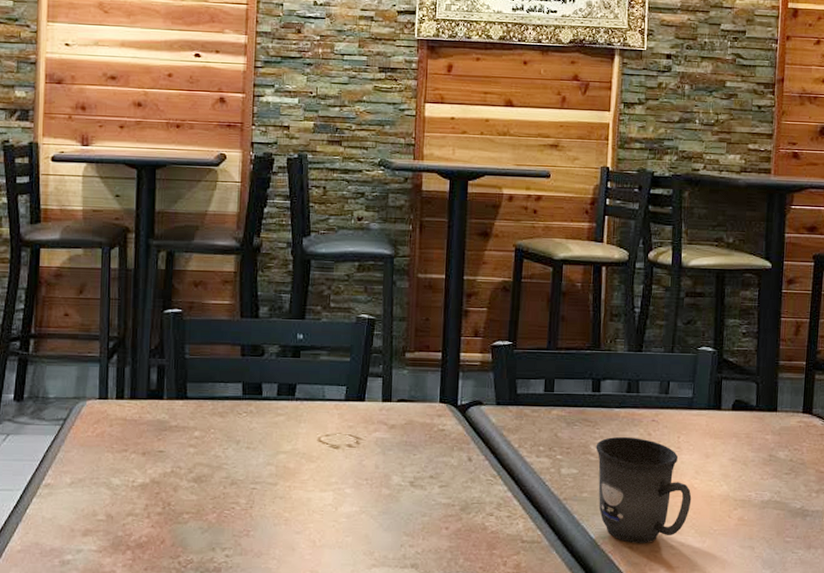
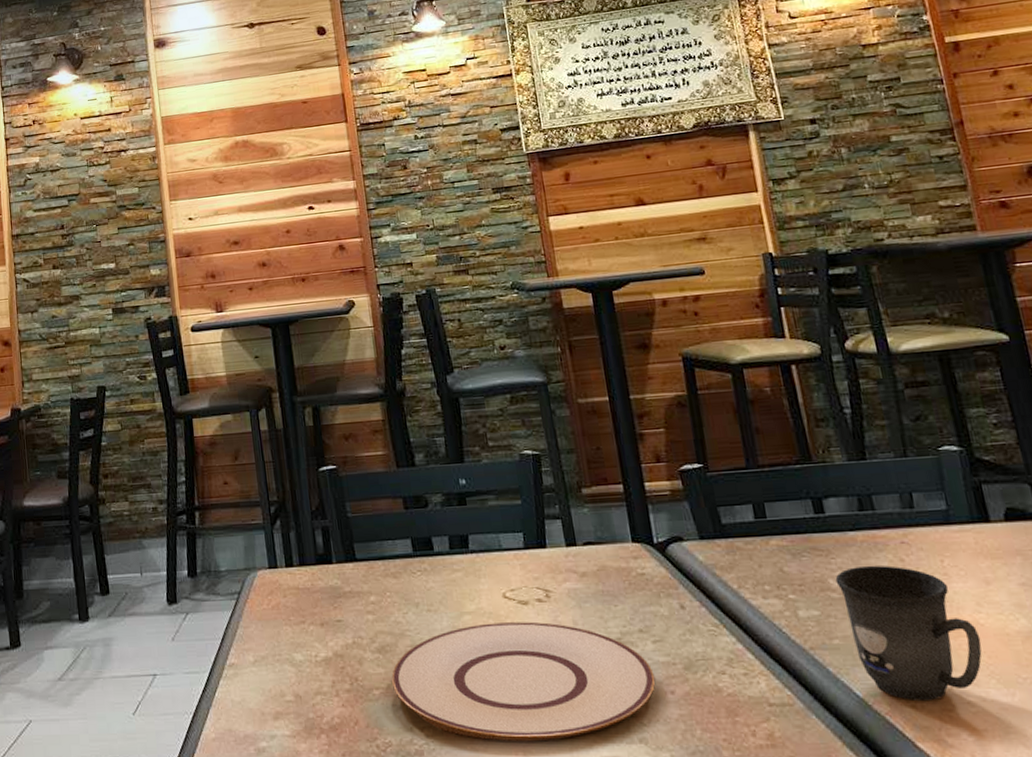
plate: none [203,462,435,564] -> present [391,621,656,742]

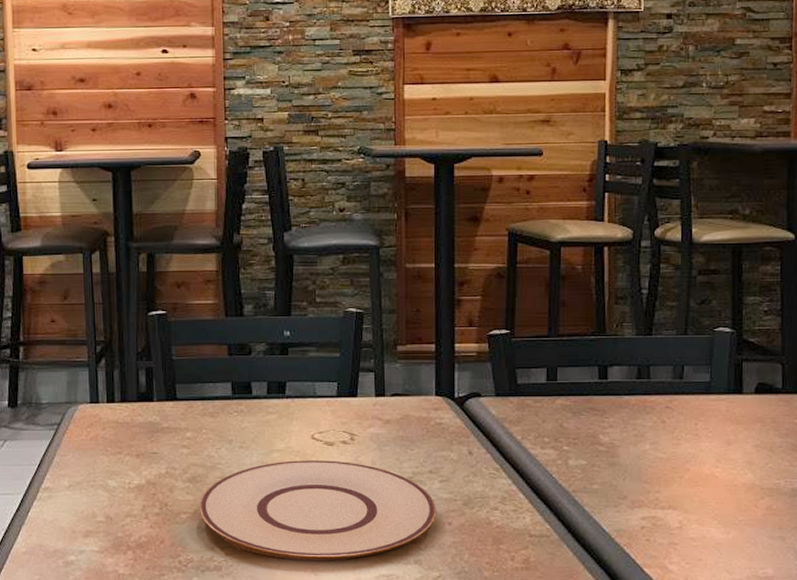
mug: present [835,565,983,702] -> none [605,425,713,537]

